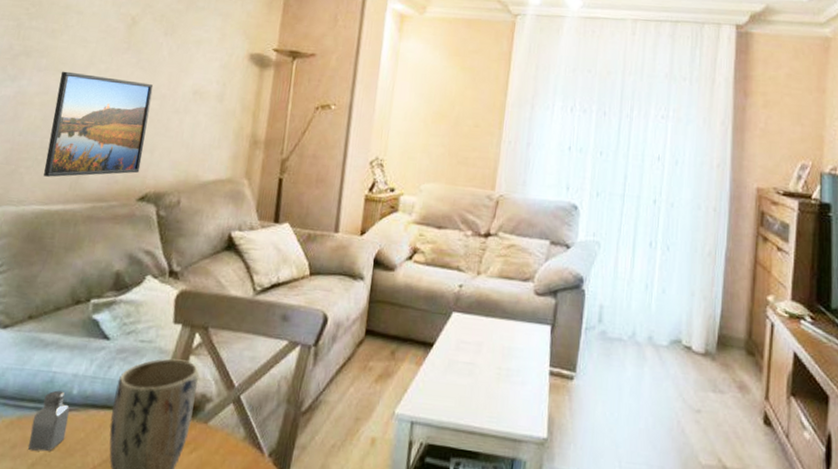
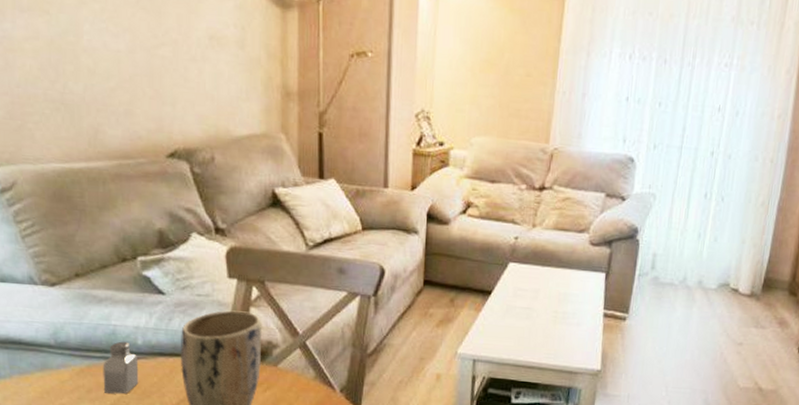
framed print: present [43,71,154,177] -> none [48,12,164,133]

